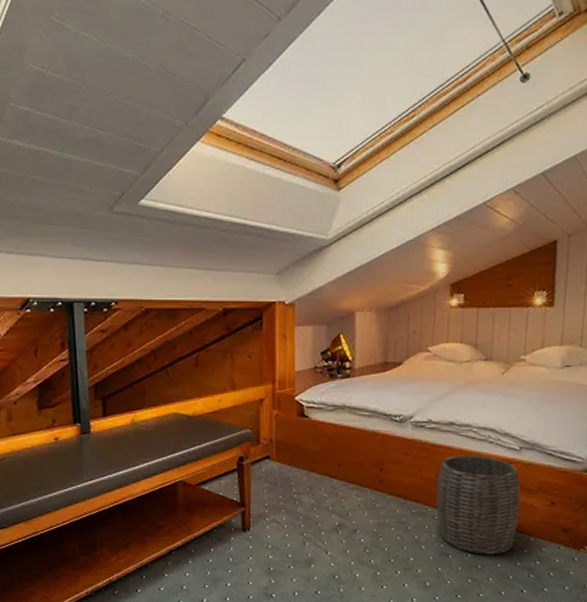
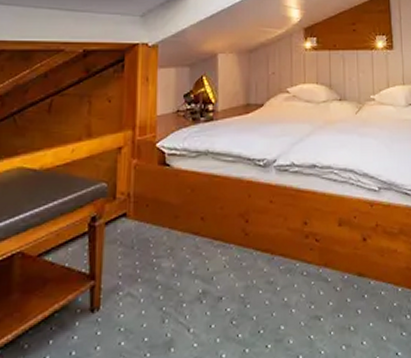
woven basket: present [436,455,521,555] -> none [304,199,386,314]

